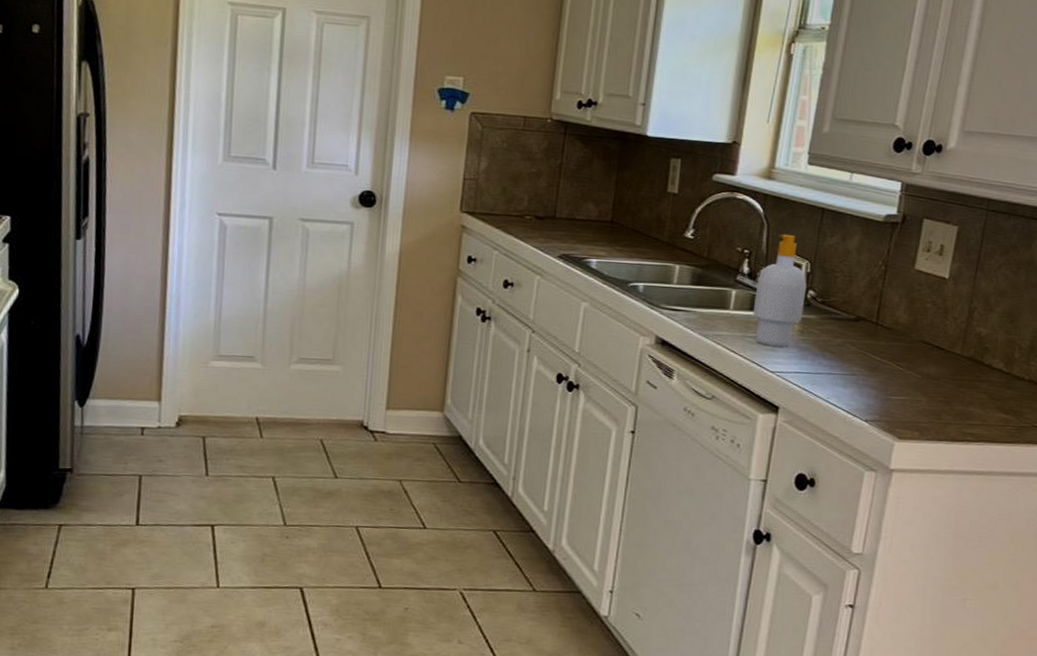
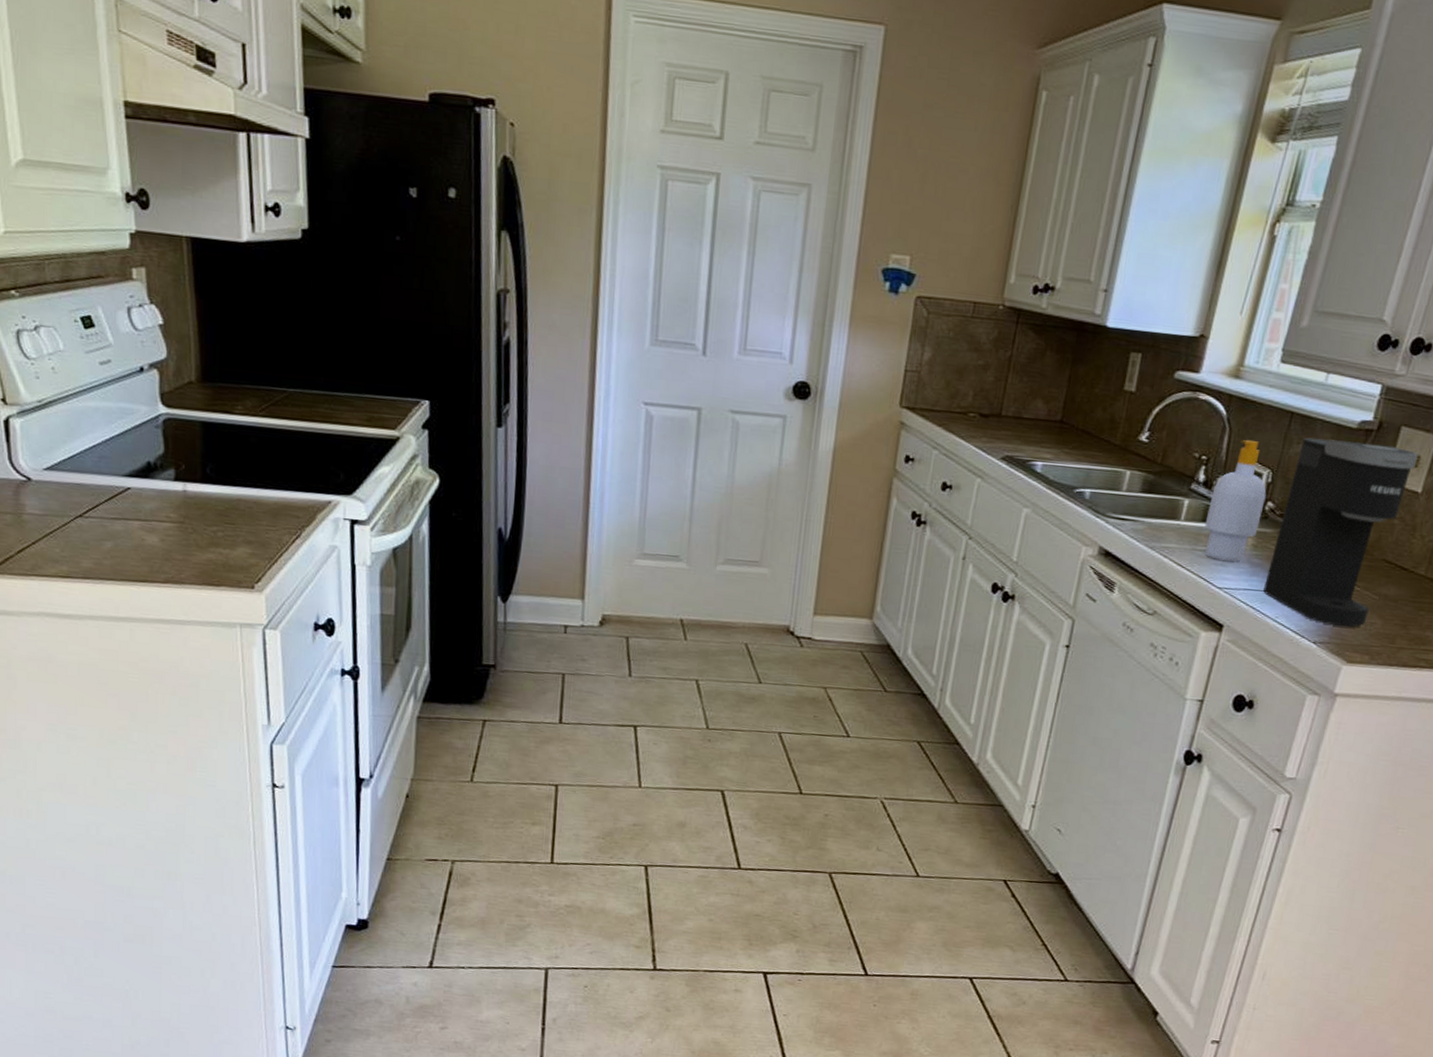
coffee maker: none [813,231,942,406] -> present [1263,437,1419,628]

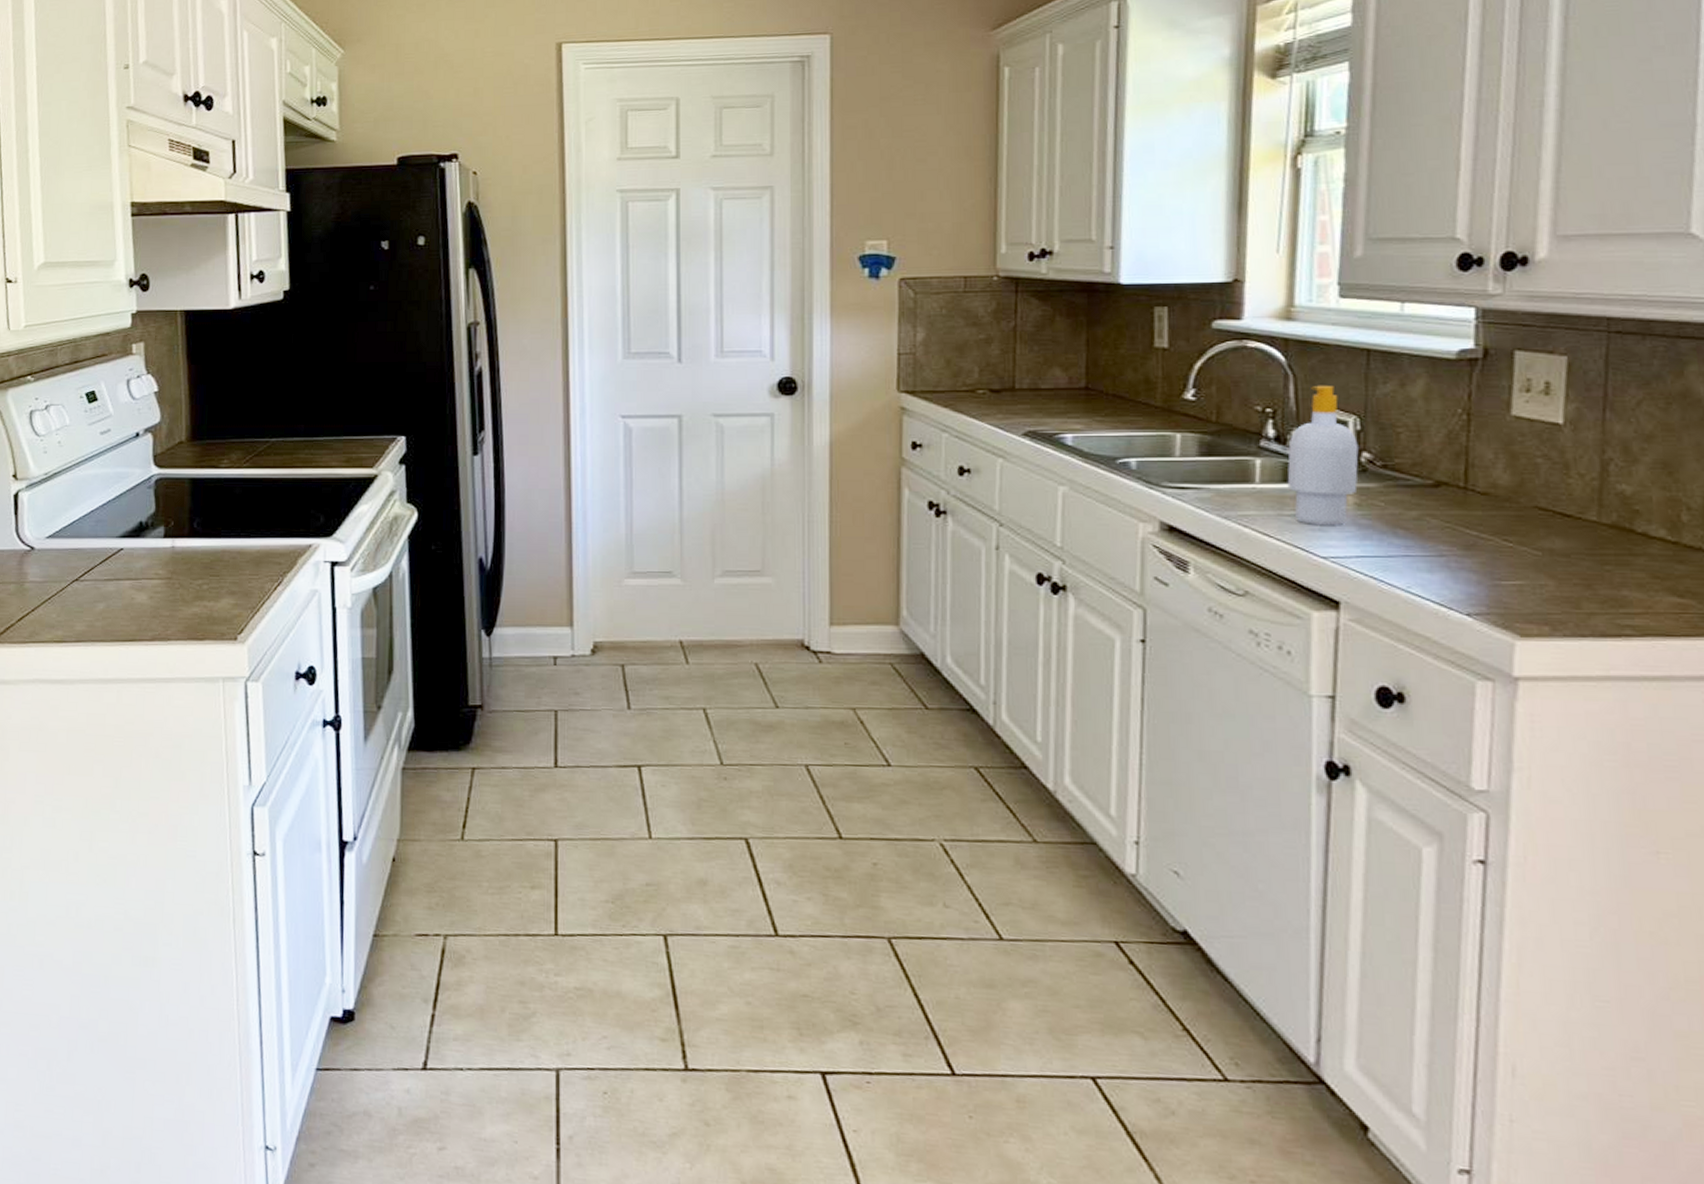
coffee maker: present [1263,437,1419,628] -> none [1382,374,1547,593]

